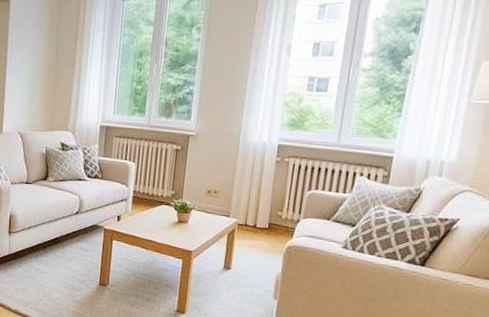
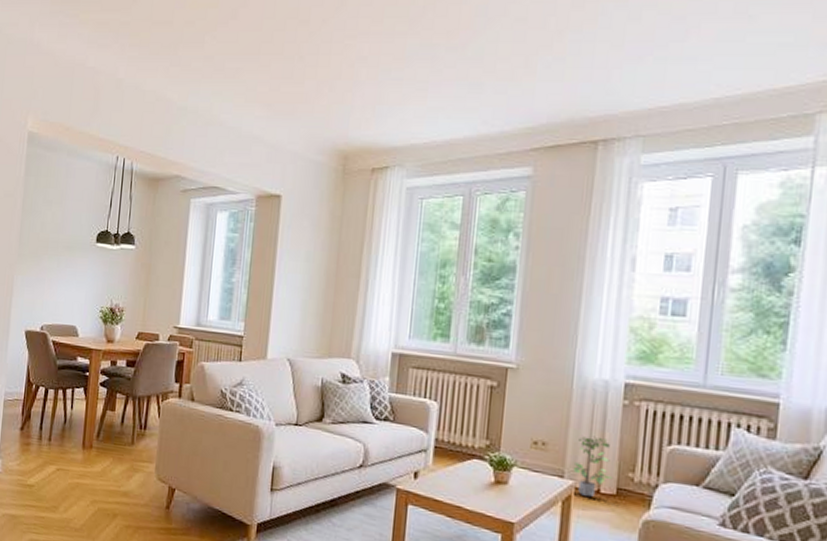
potted plant: none [236,185,266,230] -> present [573,436,612,497]

